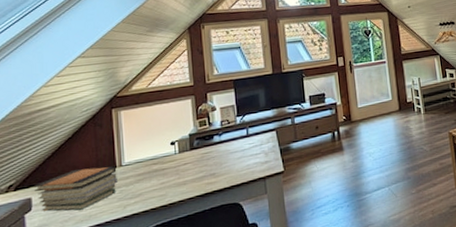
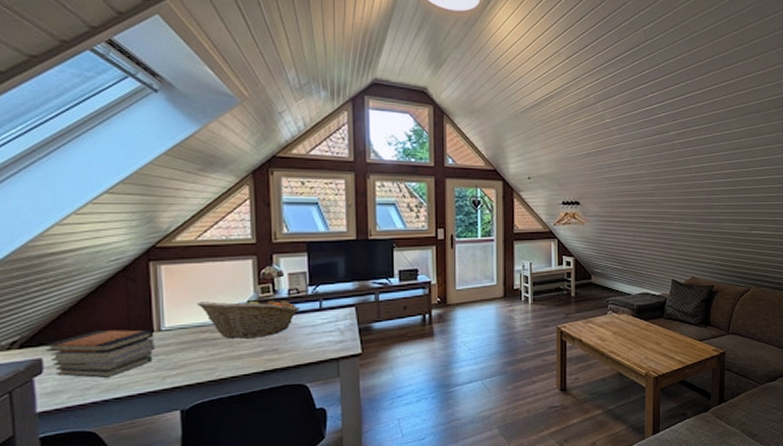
fruit basket: none [149,130,231,168] -> present [197,297,300,339]

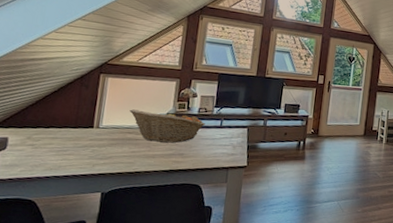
book stack: present [45,329,155,378] -> none [11,121,94,159]

